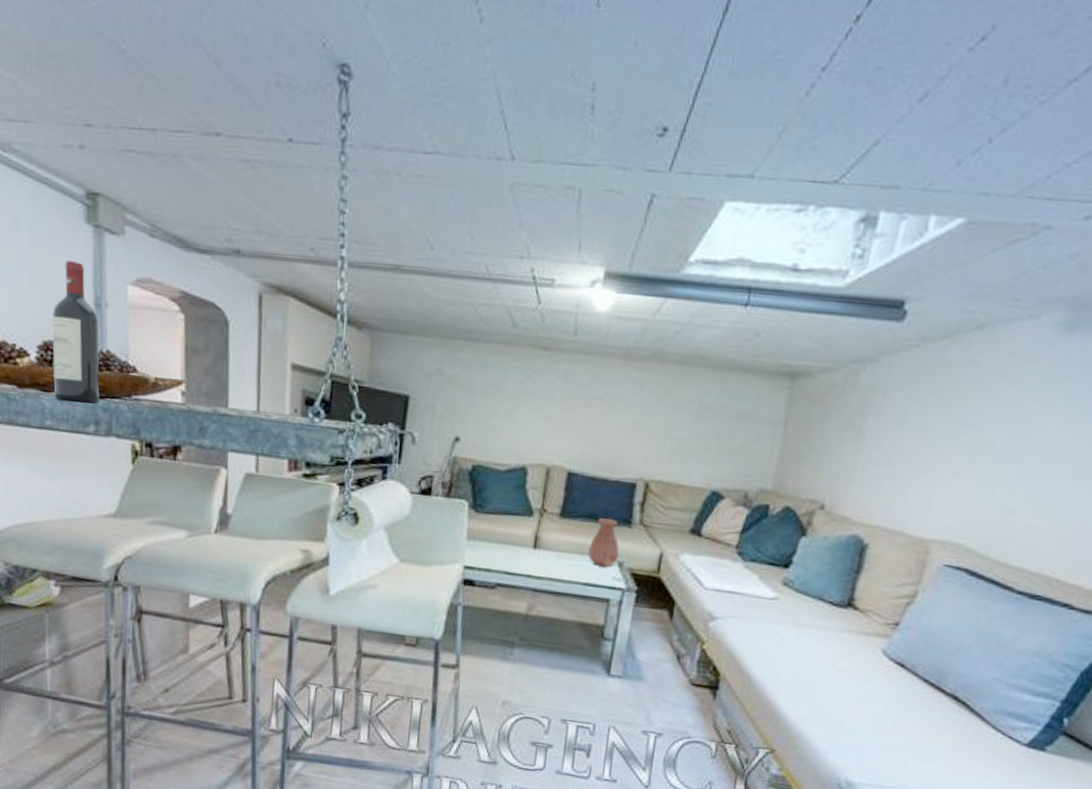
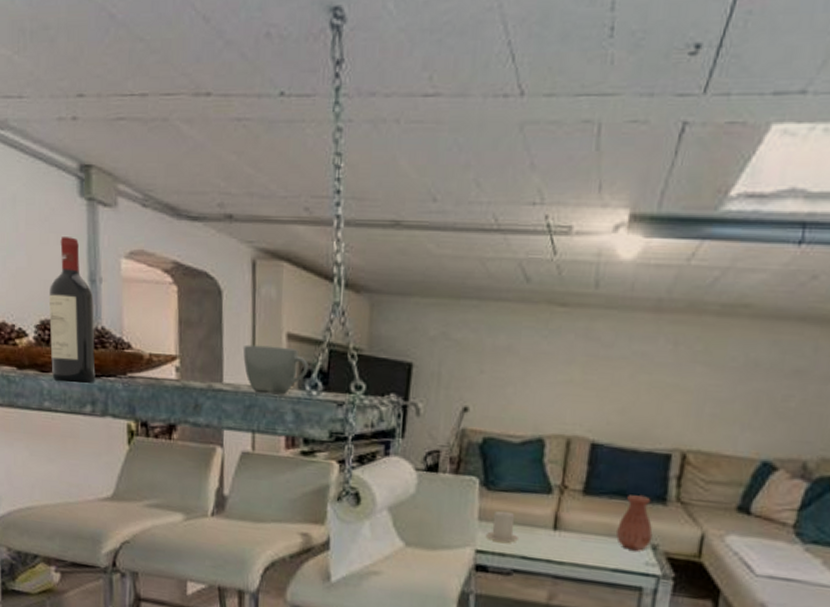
cup: none [248,372,312,421] -> present [242,344,308,395]
candle: none [473,530,504,561] -> present [485,510,520,544]

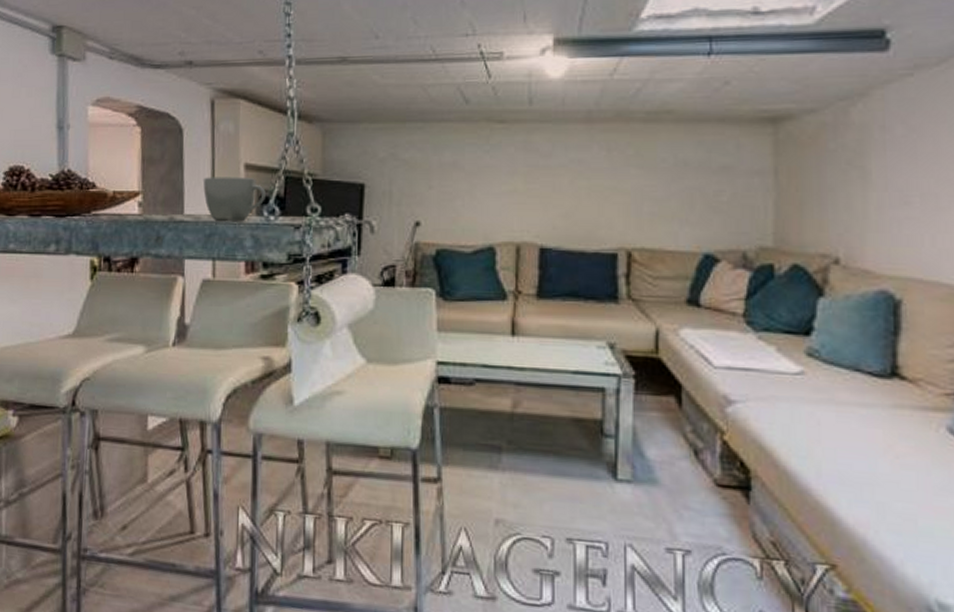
wine bottle: present [48,237,96,383] -> none [17,90,61,224]
candle: present [485,510,520,544] -> none [445,320,479,353]
vase: present [615,495,653,551] -> none [572,295,609,351]

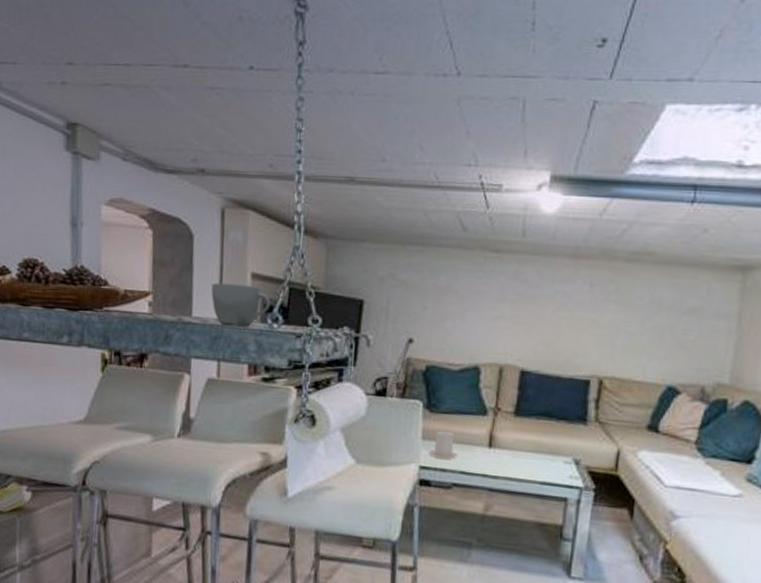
candle: none [445,320,479,353] -> present [428,430,459,460]

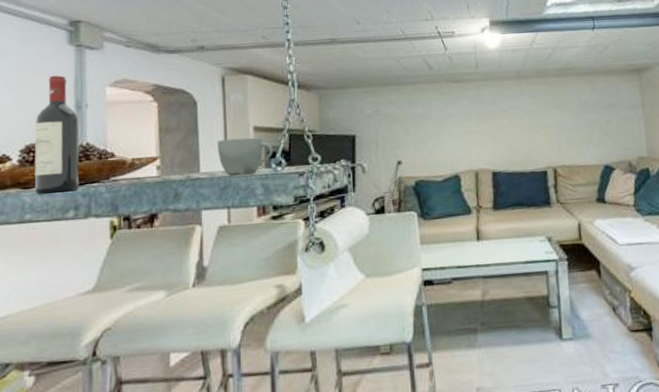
wine bottle: none [32,185,75,316] -> present [34,75,80,195]
candle: present [428,430,459,460] -> none [427,233,454,260]

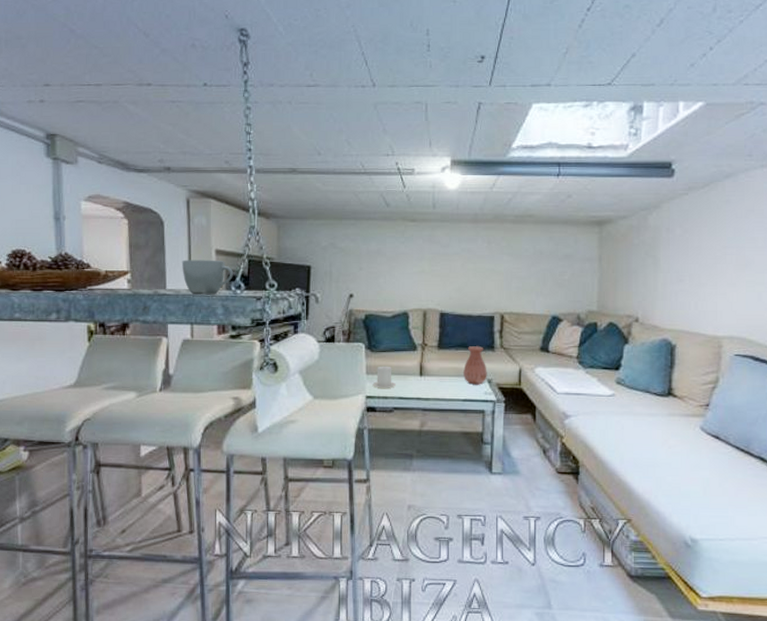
wine bottle: present [34,75,80,195] -> none [19,187,60,297]
candle: none [427,233,454,260] -> present [372,366,397,389]
vase: none [521,203,547,245] -> present [462,346,487,385]

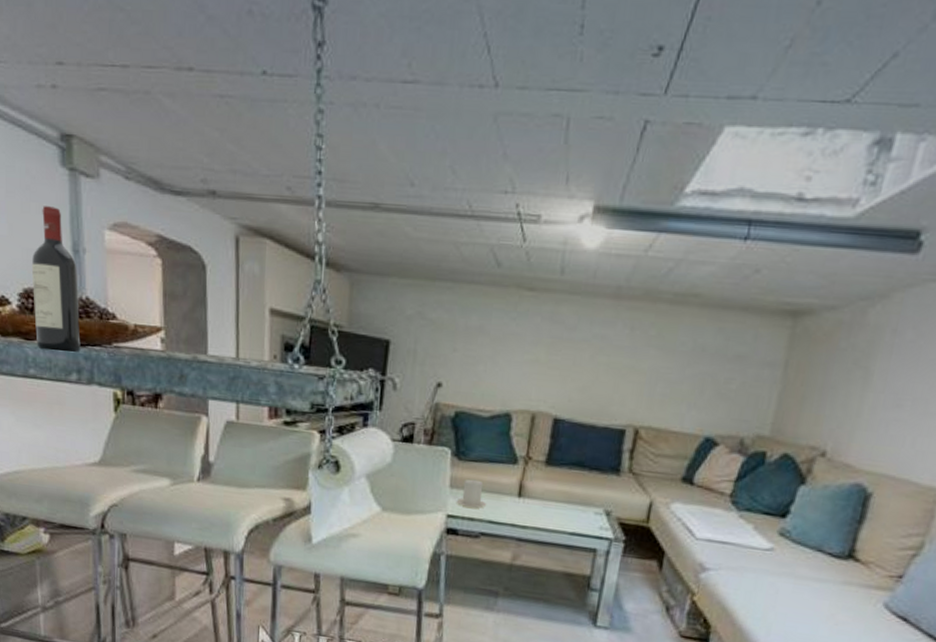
wine bottle: none [19,187,60,297] -> present [31,206,81,352]
cup: present [181,260,233,295] -> none [226,318,291,368]
vase: present [462,346,487,385] -> none [574,466,607,517]

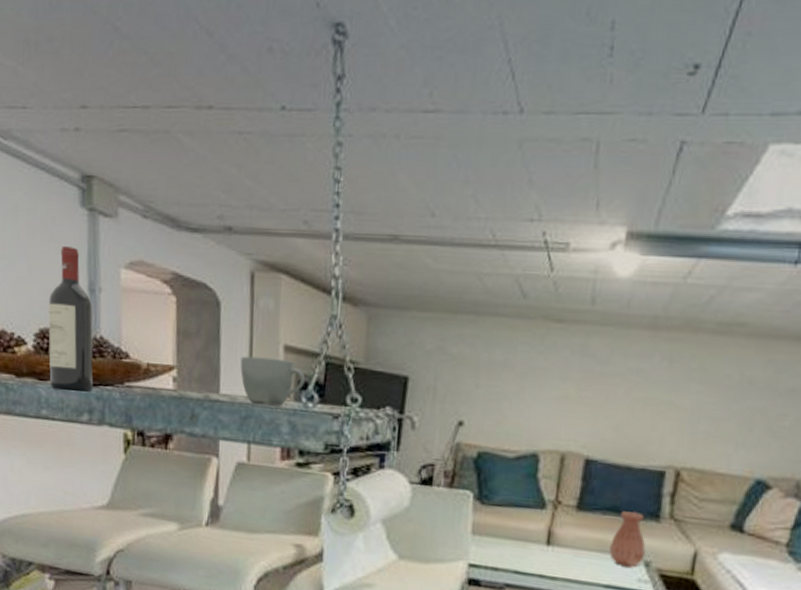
cup: none [226,318,291,368] -> present [239,356,305,407]
candle: present [456,479,487,509] -> none [478,524,513,558]
vase: none [574,466,607,517] -> present [608,511,646,568]

